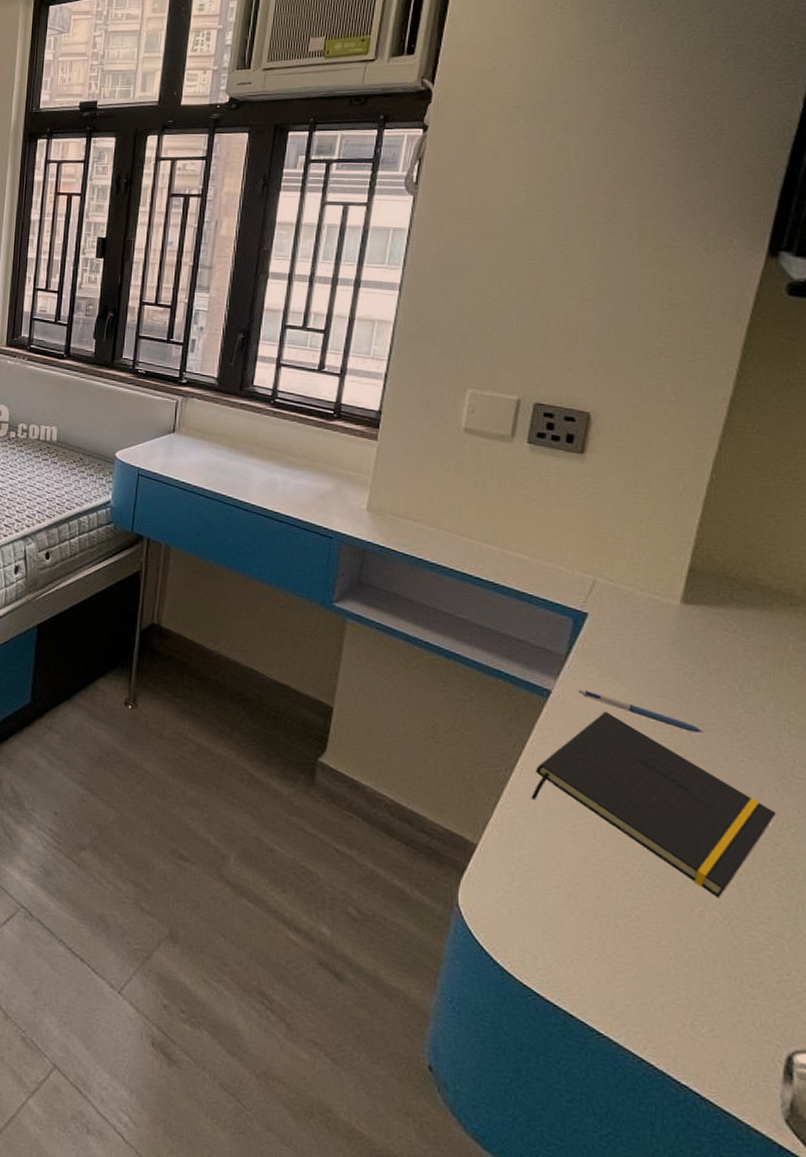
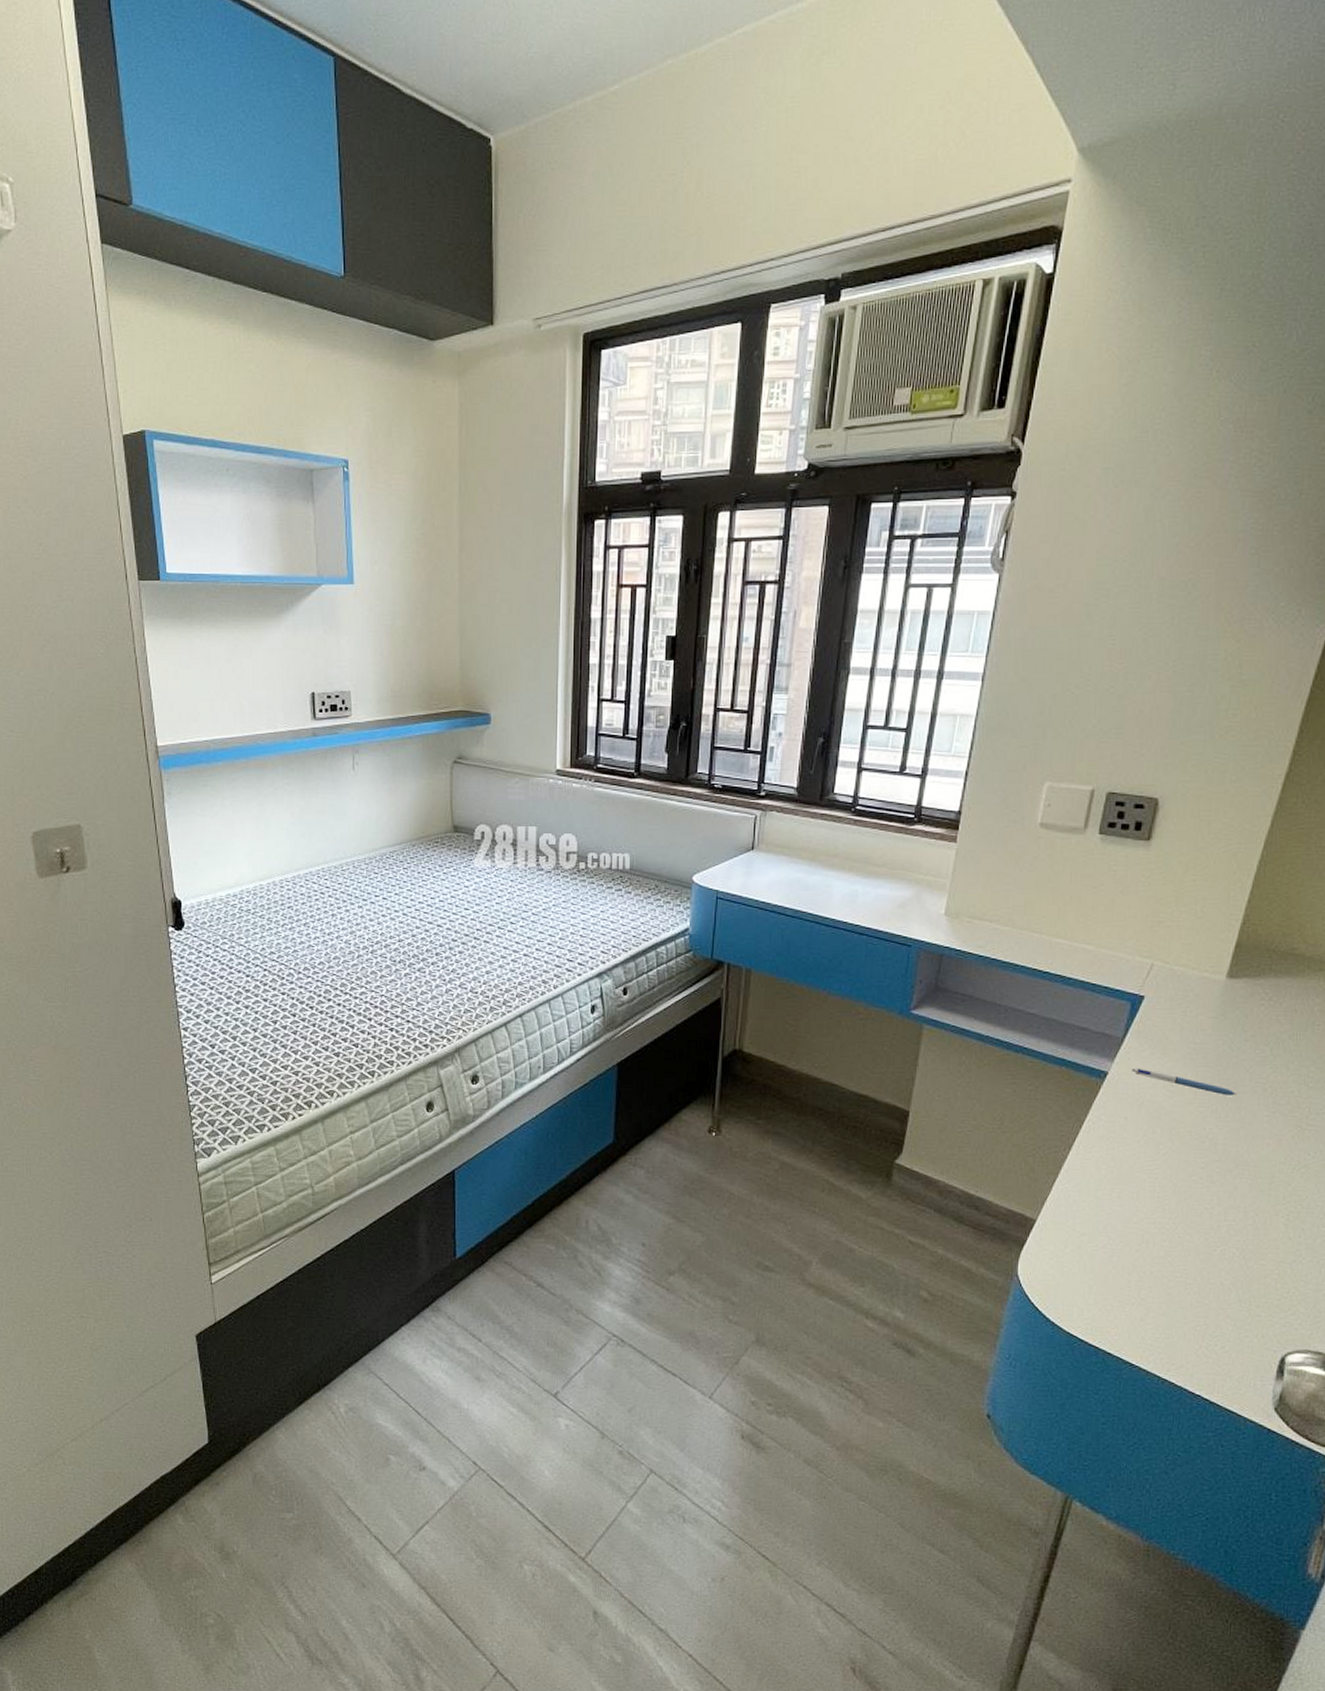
notepad: present [531,711,776,899] -> none [1085,1086,1291,1238]

